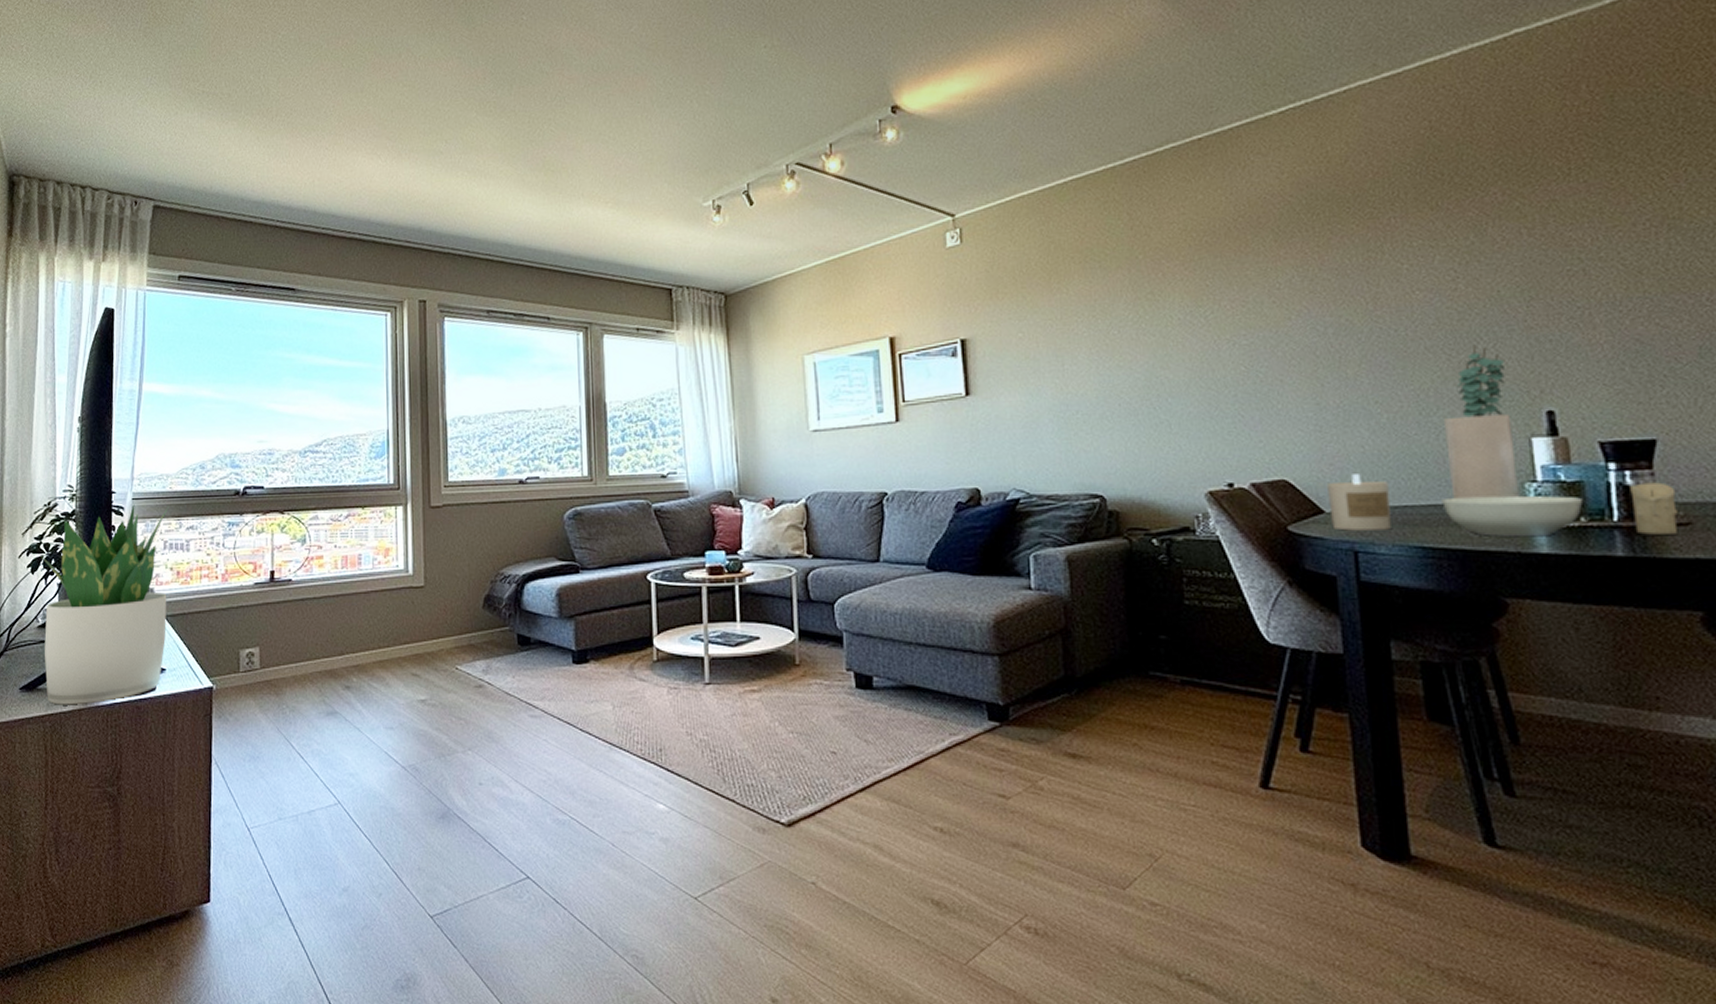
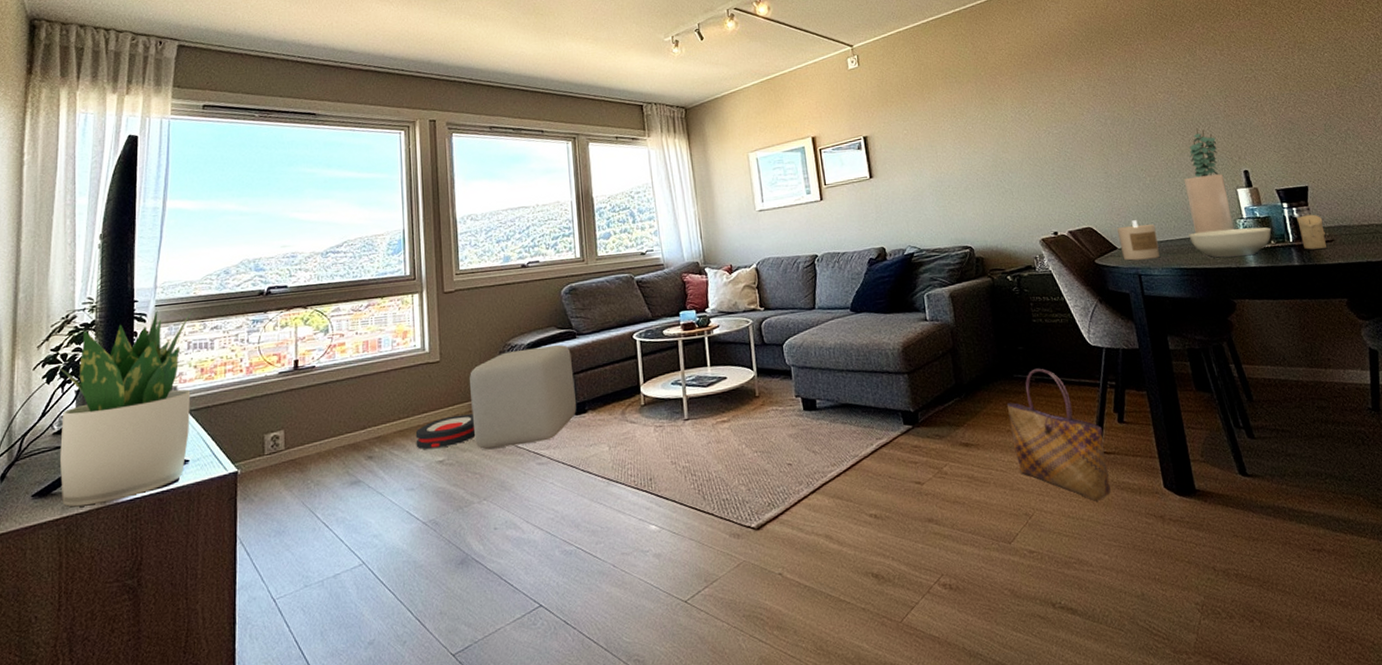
robot vacuum: none [396,650,462,684] -> present [415,414,476,449]
pouf: none [457,580,576,693] -> present [470,345,576,450]
tote bag: none [1137,666,1279,851] -> present [1007,368,1111,501]

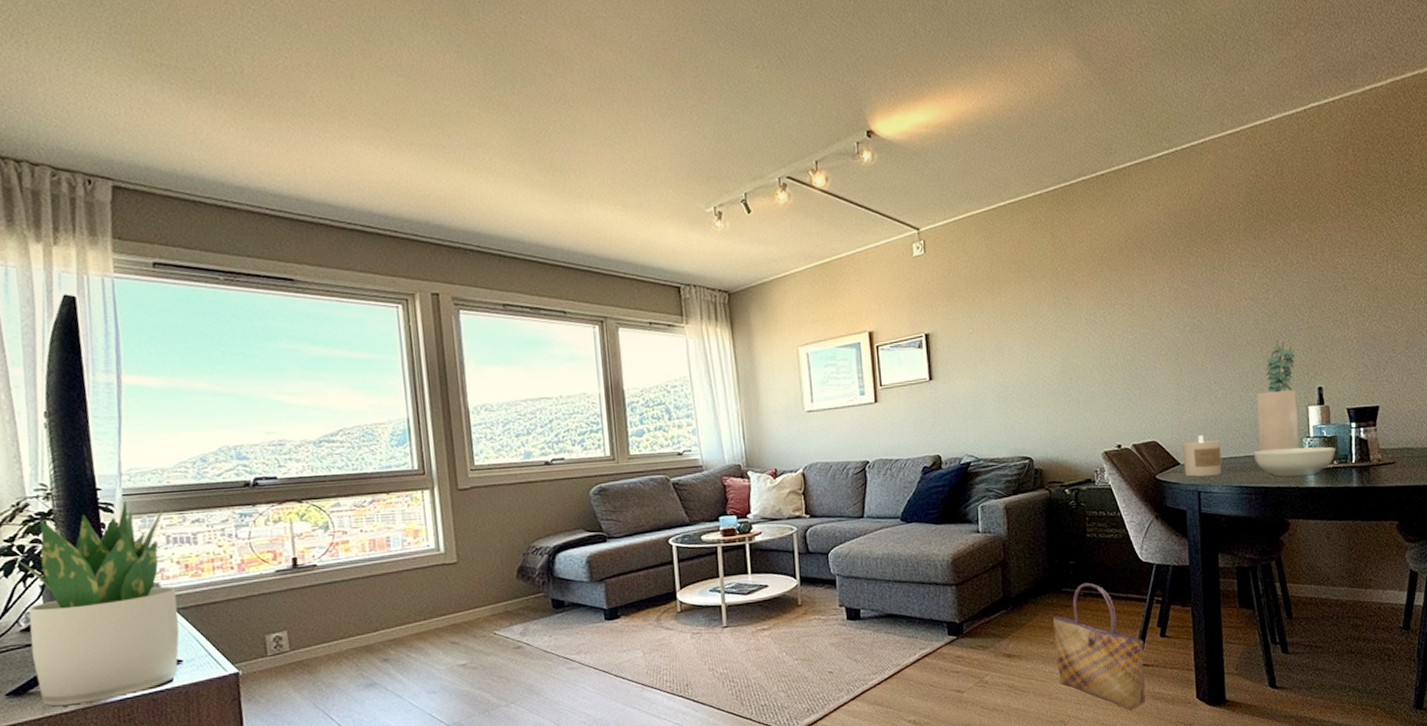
robot vacuum: present [415,414,476,449] -> none [434,617,500,653]
pouf: present [470,345,576,450] -> none [491,548,608,654]
candle: present [1297,214,1327,250] -> none [1363,435,1388,472]

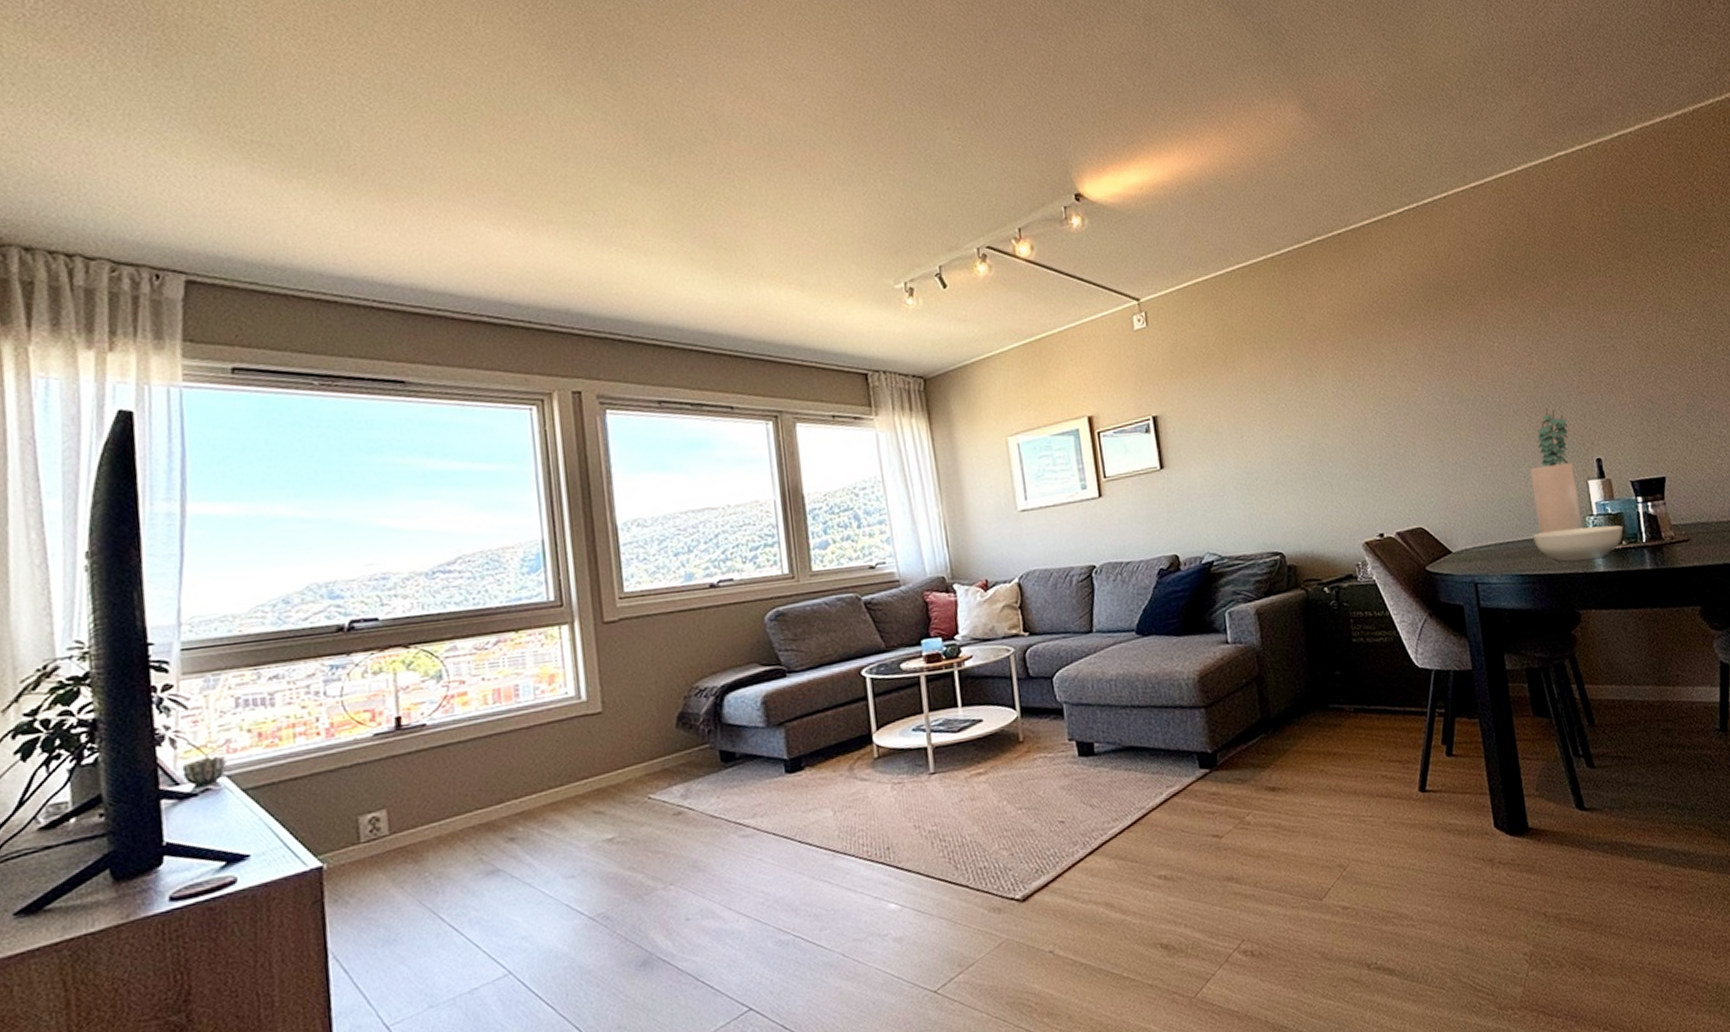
planter: present [13,500,180,707] -> none [34,655,247,926]
tote bag: present [1053,582,1145,710] -> none [1321,696,1436,847]
candle: present [1181,435,1222,477] -> none [1451,518,1499,567]

